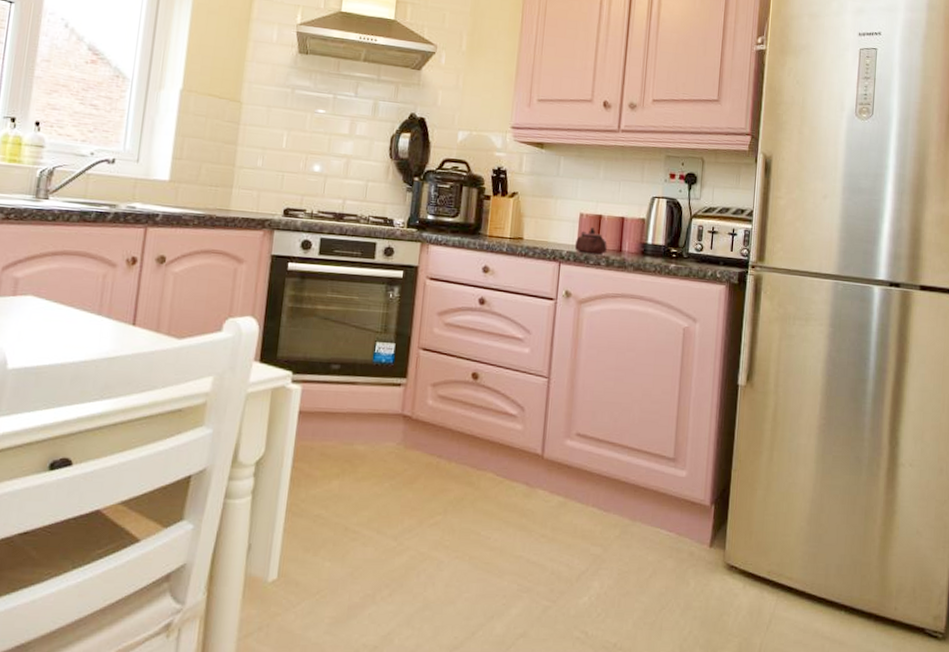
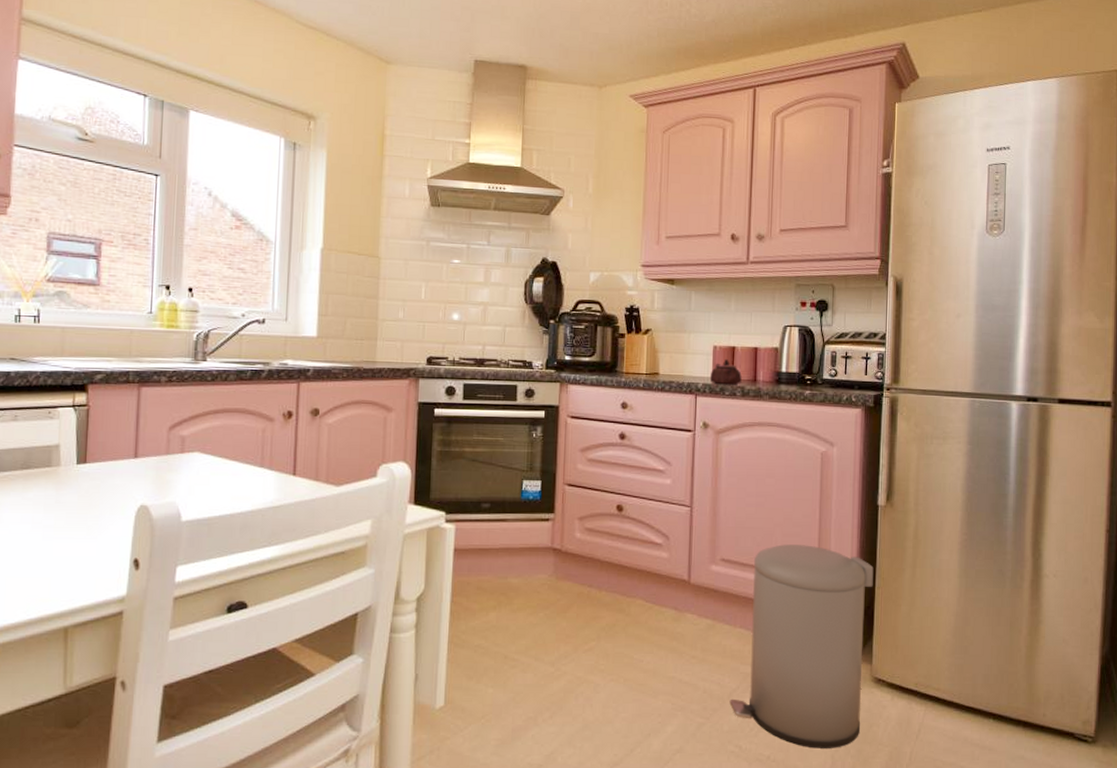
pedal bin: none [577,421,731,637] -> present [729,544,874,748]

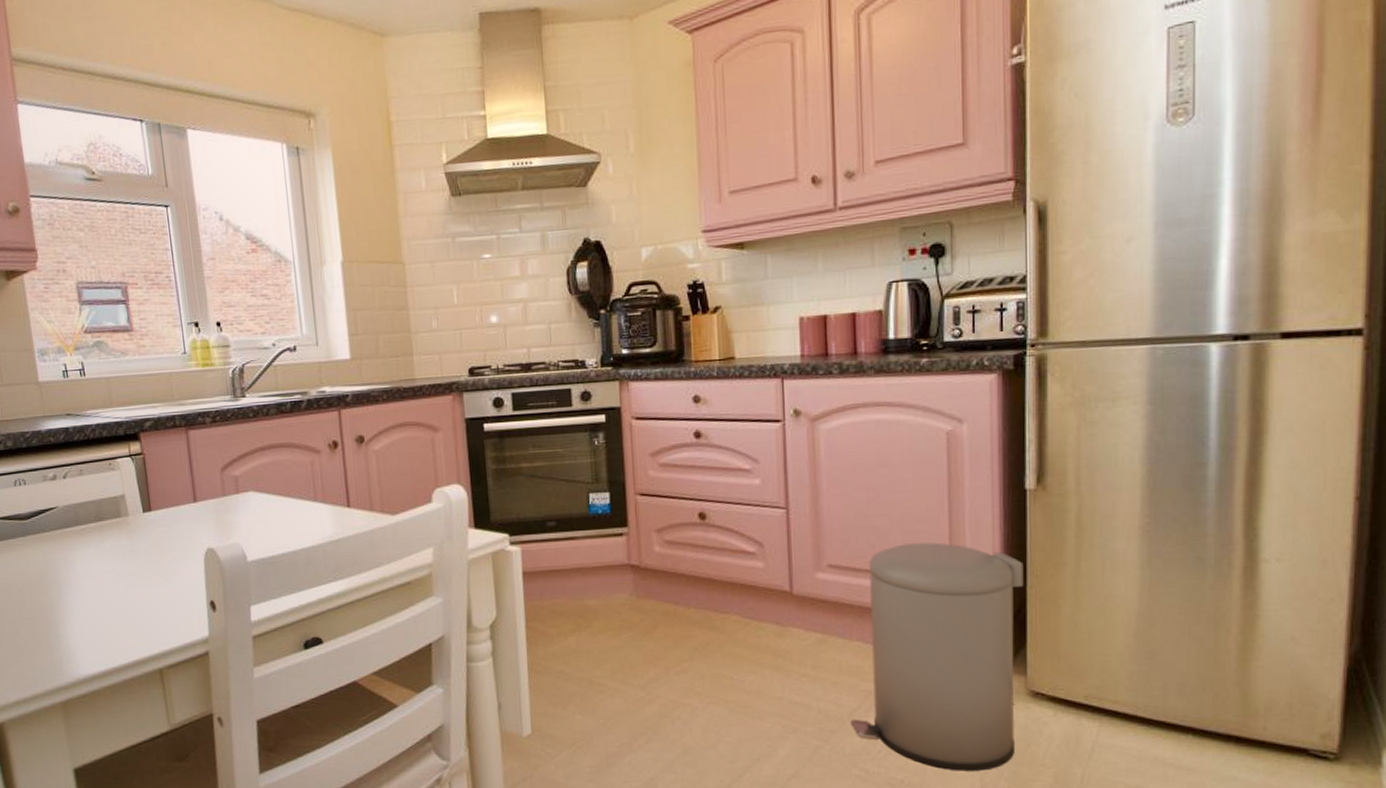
teapot: present [709,358,742,386] -> none [797,330,838,365]

